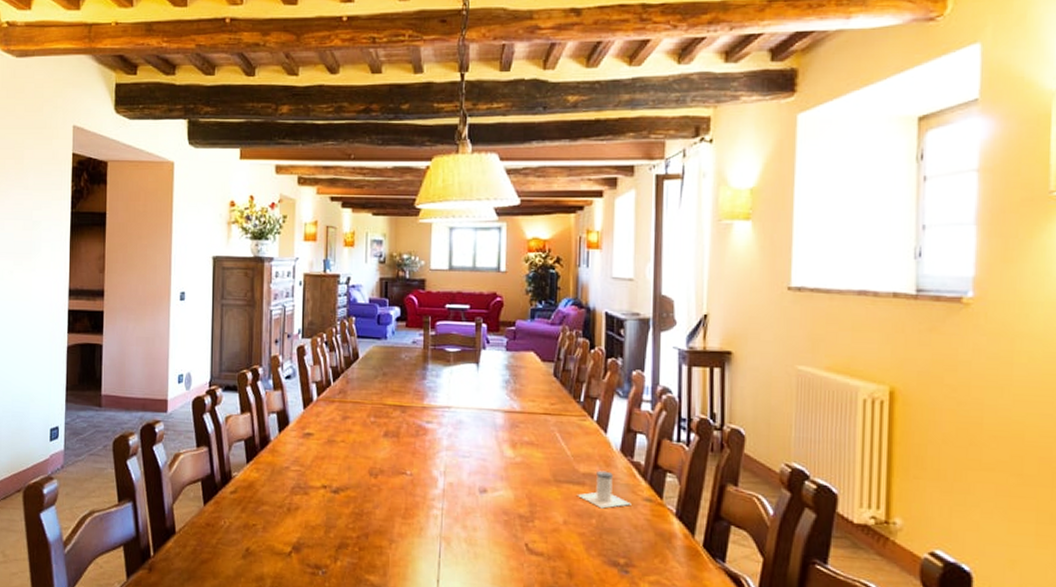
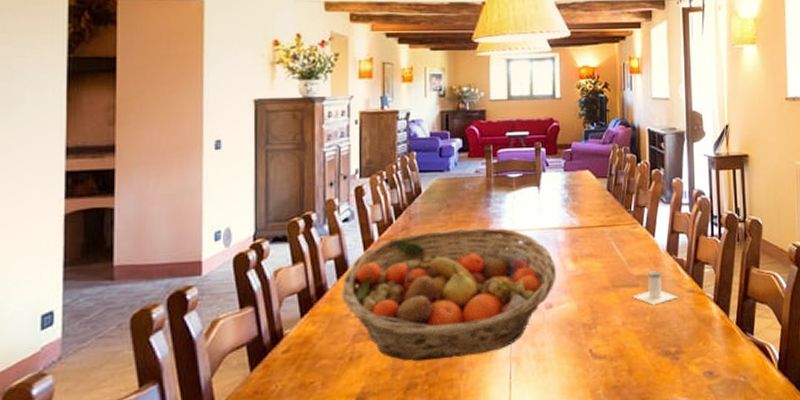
fruit basket: none [281,398,492,527] -> present [340,227,556,362]

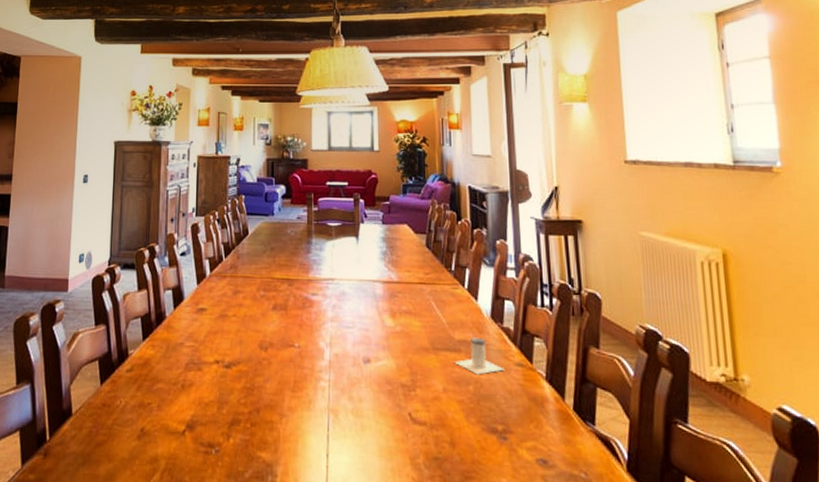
fruit basket: present [340,227,556,362] -> none [176,272,374,400]

